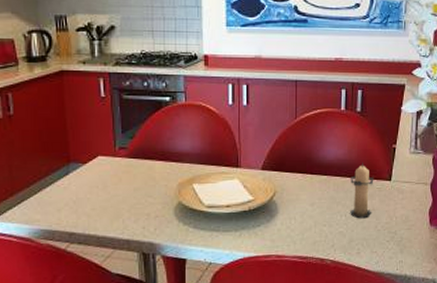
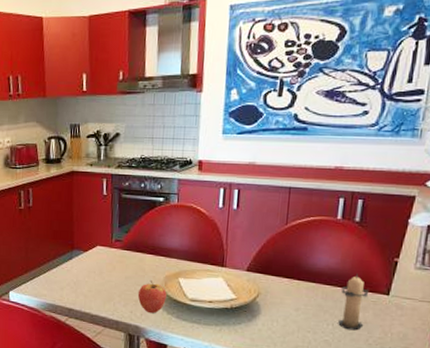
fruit: none [149,190,181,227] -> present [137,280,167,314]

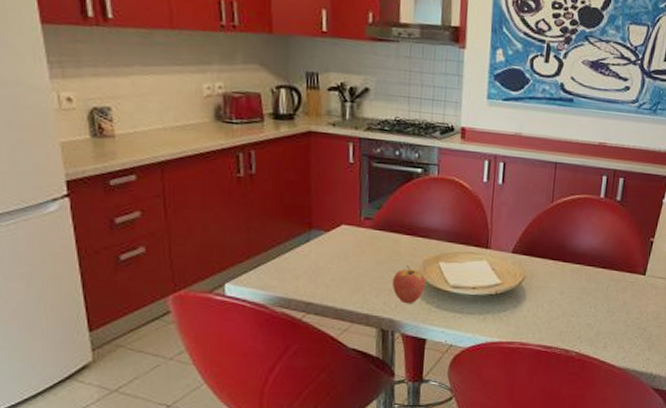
candle: present [338,273,369,331] -> none [600,253,628,312]

